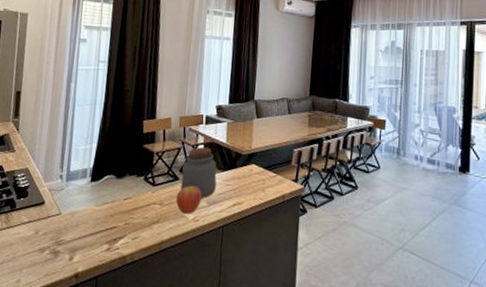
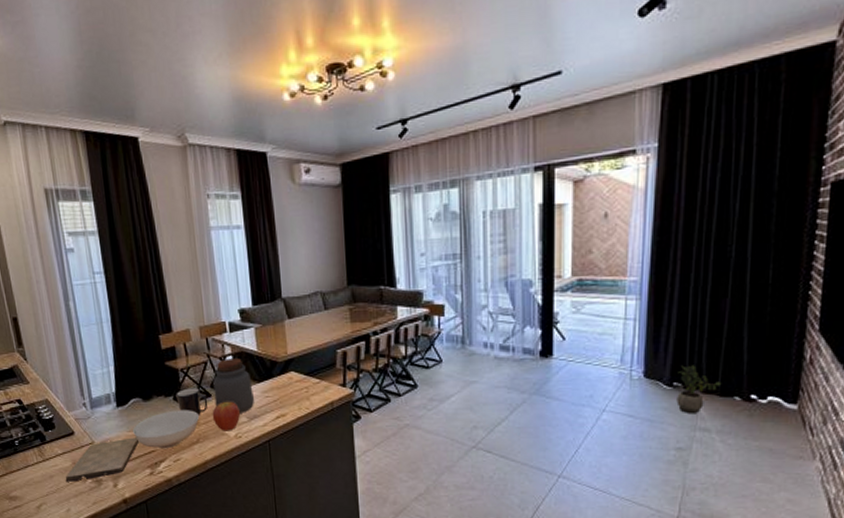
cutting board: none [23,212,104,252] -> present [65,437,140,482]
bowl: none [99,189,165,225] -> present [132,410,200,448]
mug: none [147,170,175,198] -> present [176,388,208,417]

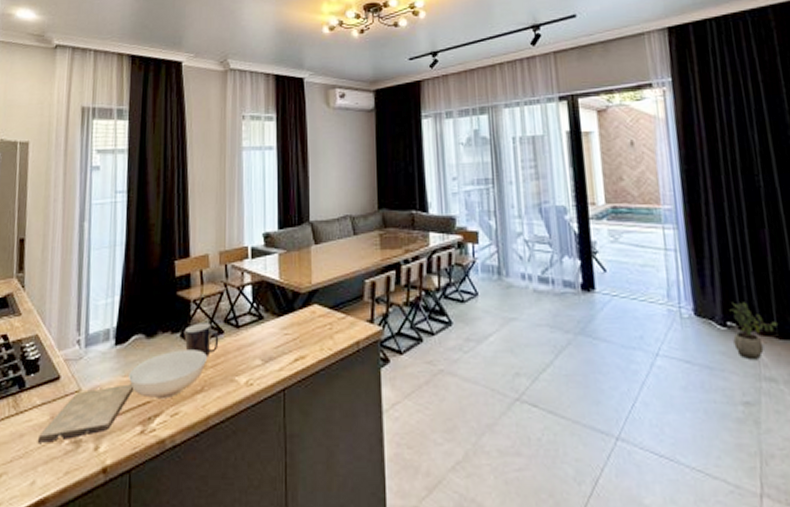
fruit: present [212,401,240,431] -> none [222,339,253,377]
jar: present [213,358,254,413] -> none [227,288,271,354]

